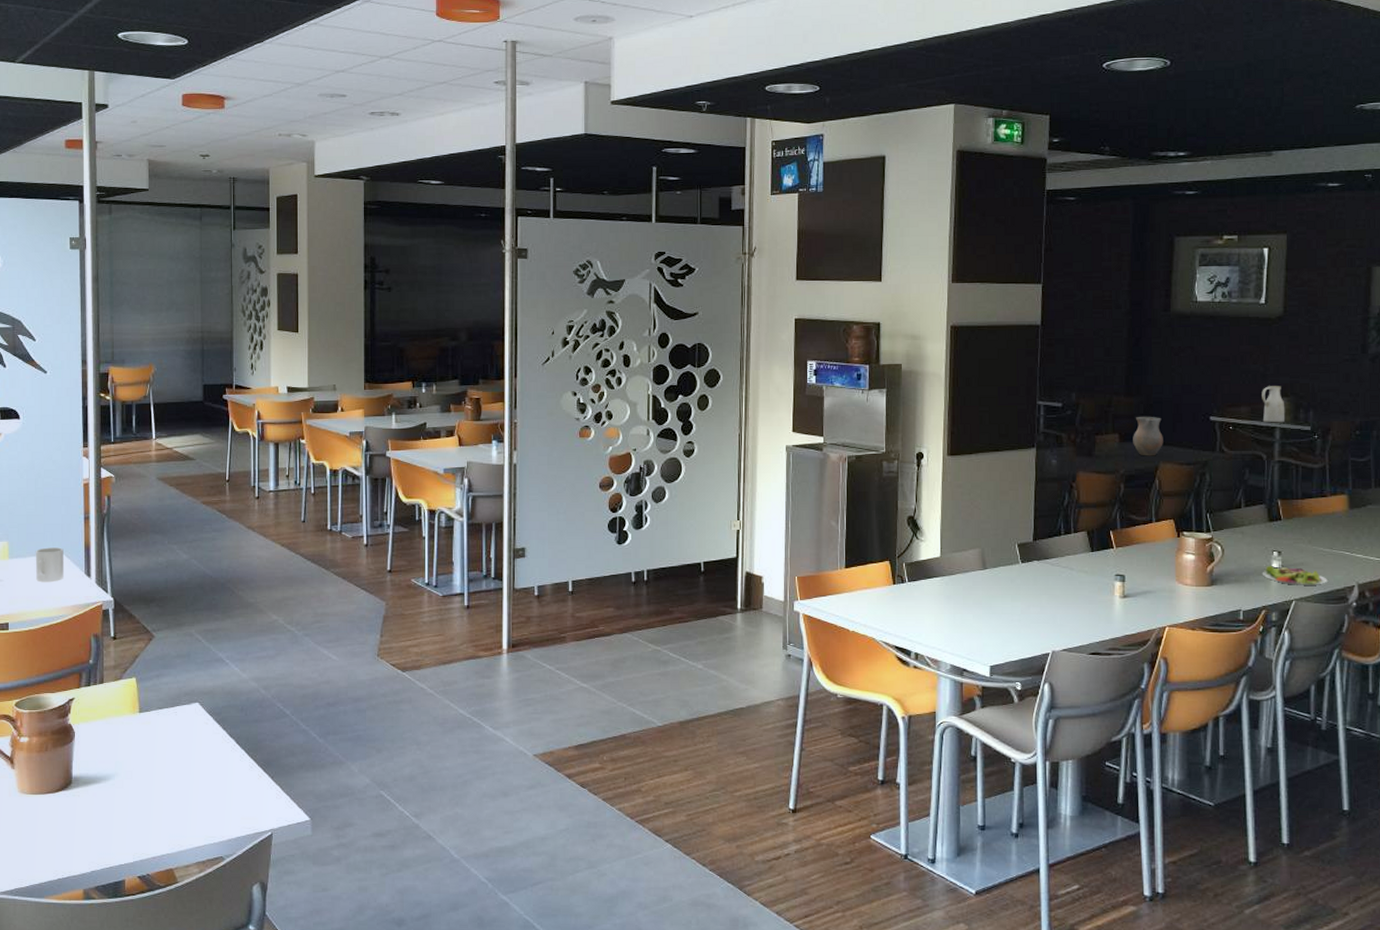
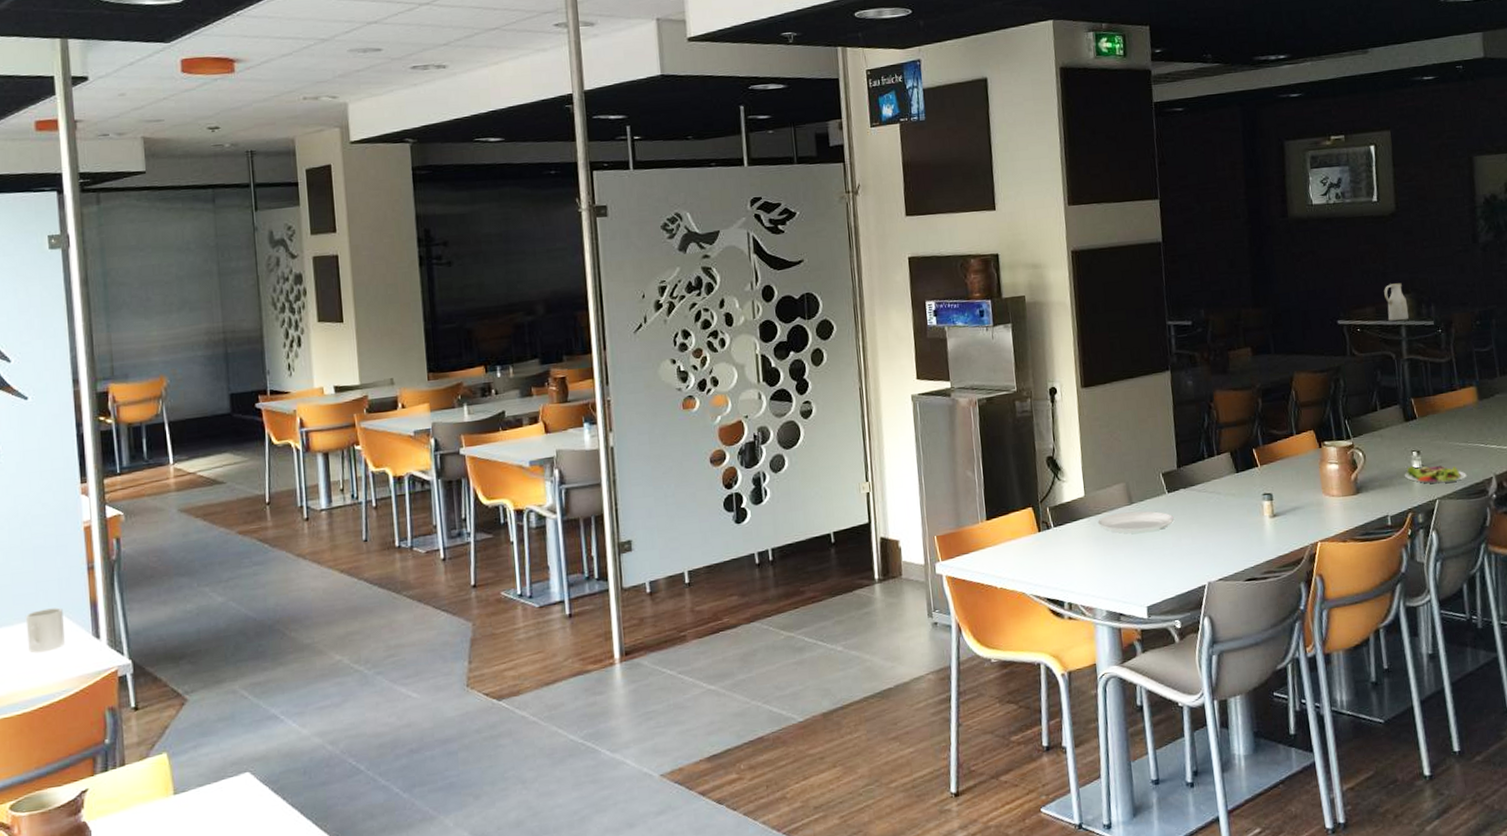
plate: none [950,576,1025,598] -> present [1097,511,1174,534]
ceramic pitcher: present [1133,416,1163,456] -> none [1265,326,1296,368]

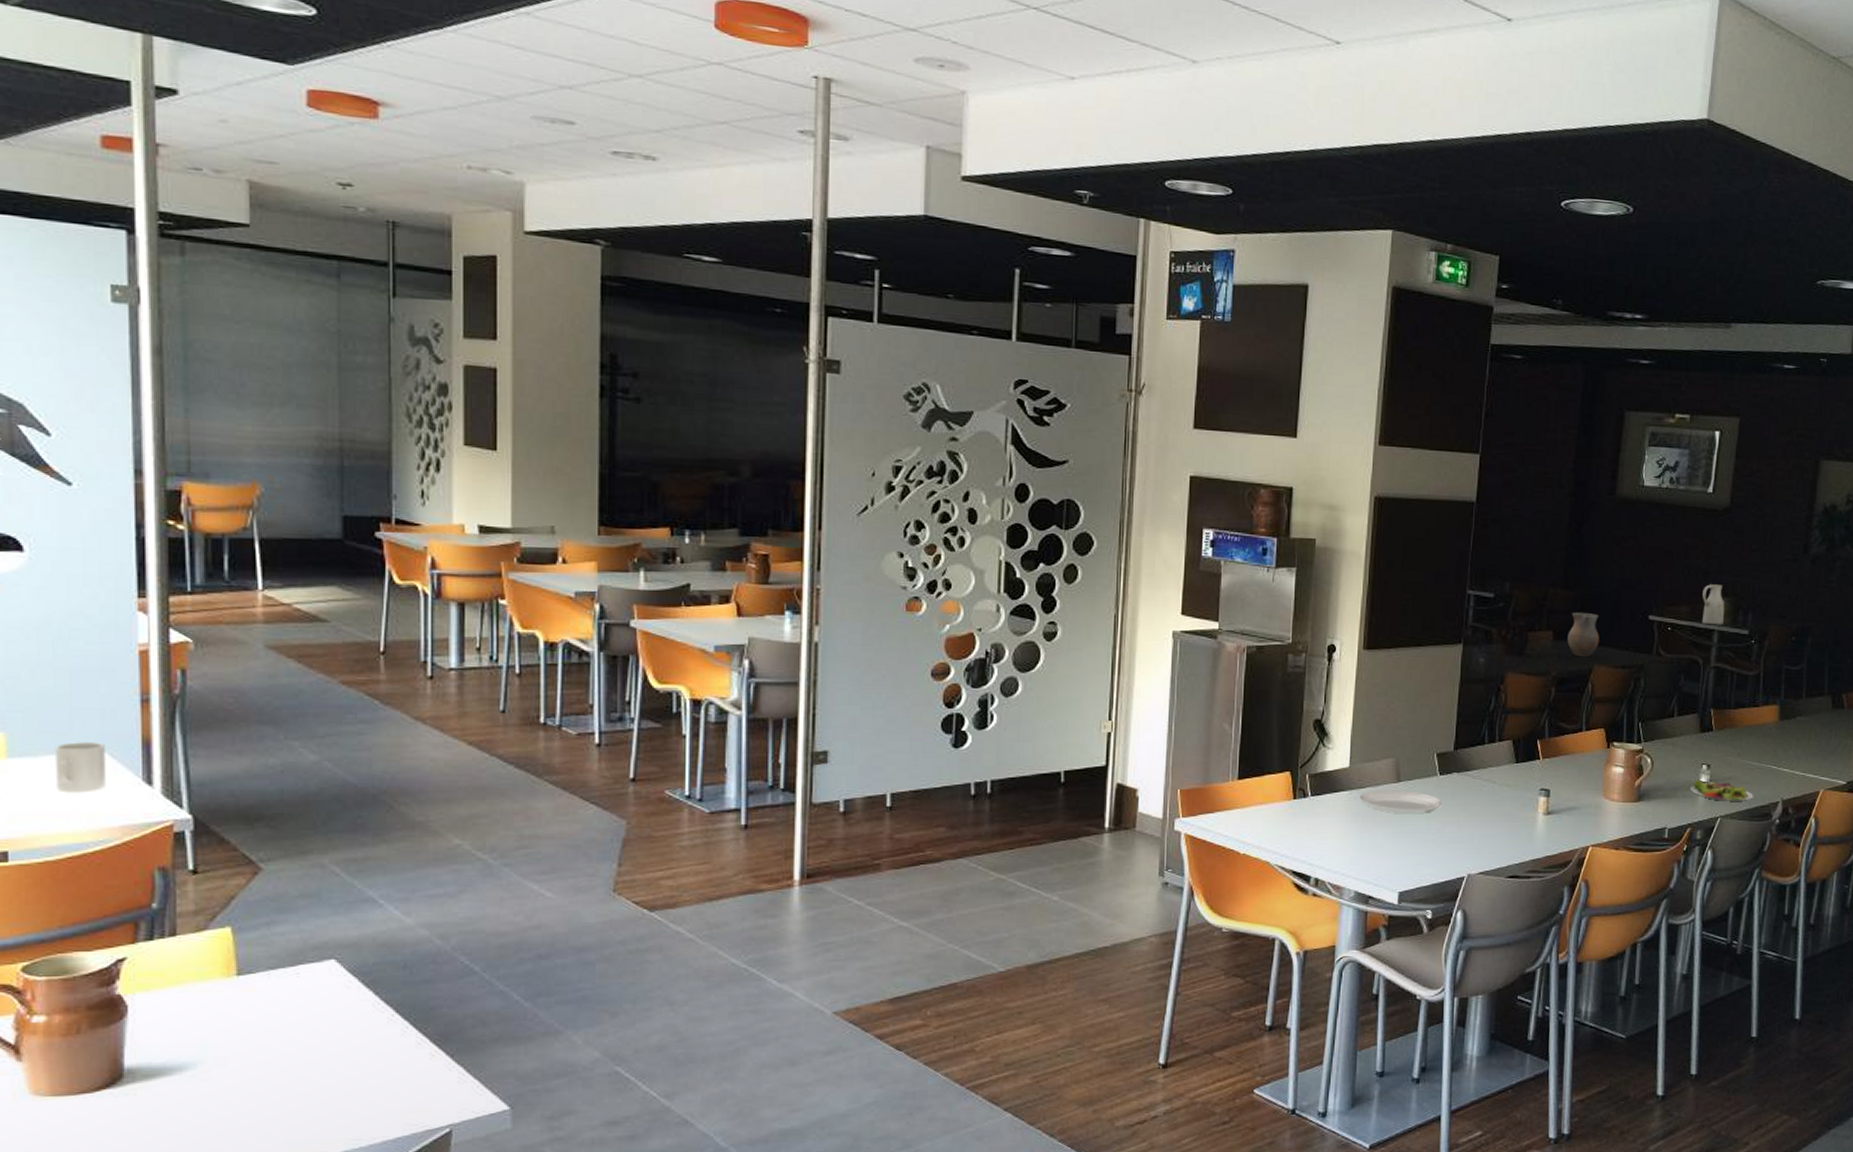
ceramic pitcher: none [1265,326,1296,368] -> present [1567,612,1599,658]

